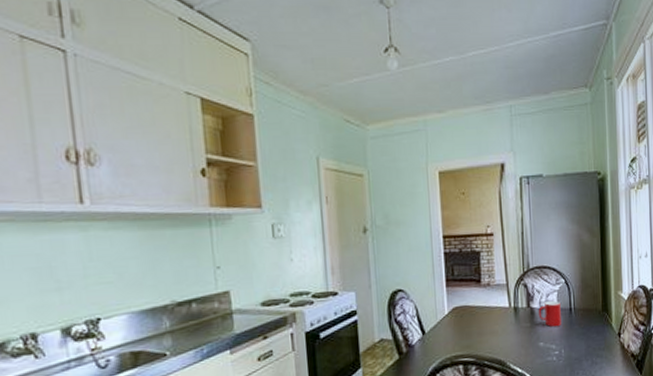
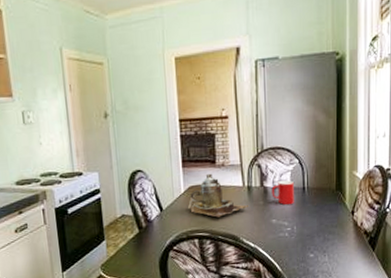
teapot: none [452,293,515,341] -> present [188,173,248,218]

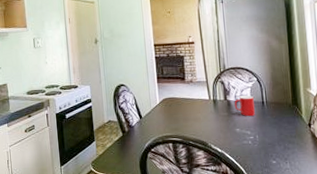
teapot: present [188,173,248,218] -> none [163,88,214,125]

